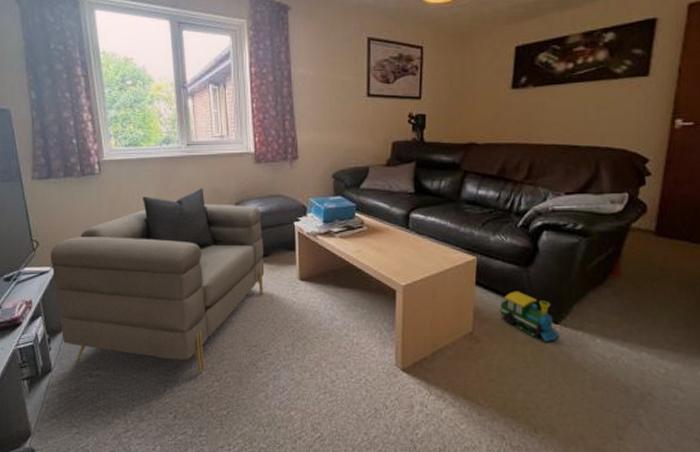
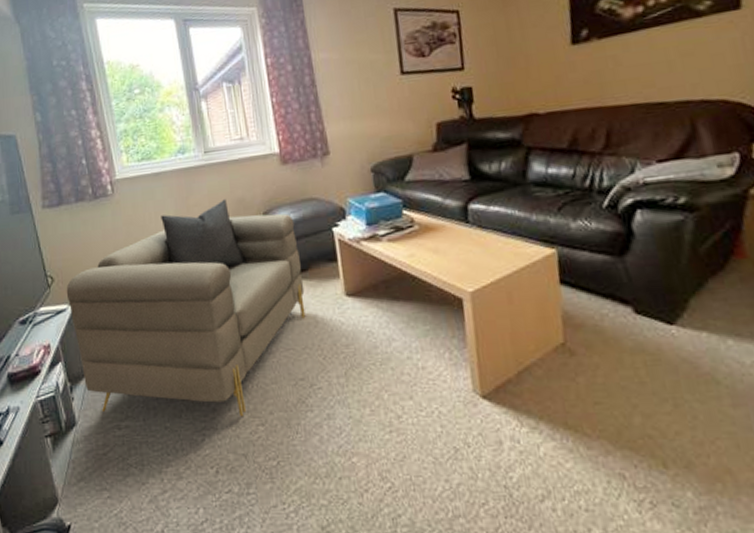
toy train: present [500,291,559,341] -> none [594,286,677,348]

